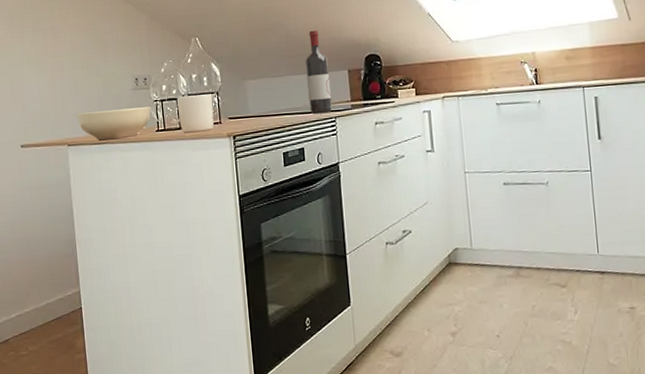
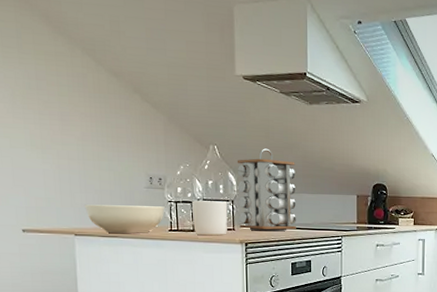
spice rack: none [219,33,285,122] -> present [237,148,296,231]
wine bottle: present [304,30,333,115] -> none [318,154,340,232]

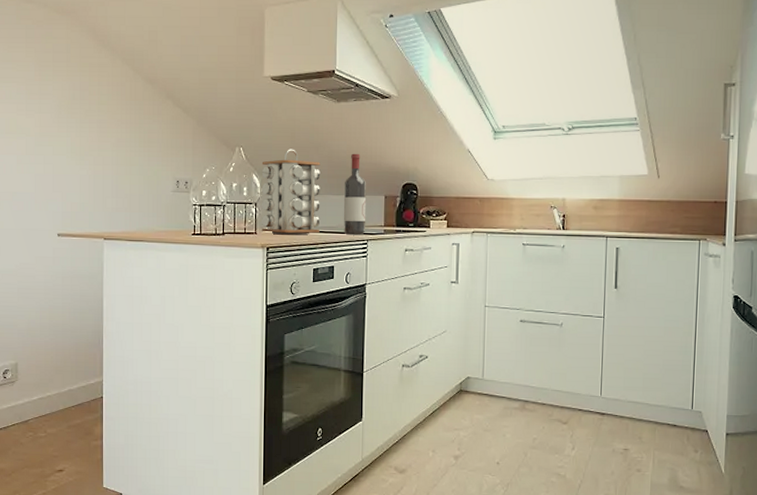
bowl: present [84,204,165,233] -> none [115,209,190,237]
mug: present [191,200,228,236] -> none [215,204,251,240]
wine bottle: none [318,154,340,232] -> present [343,153,367,235]

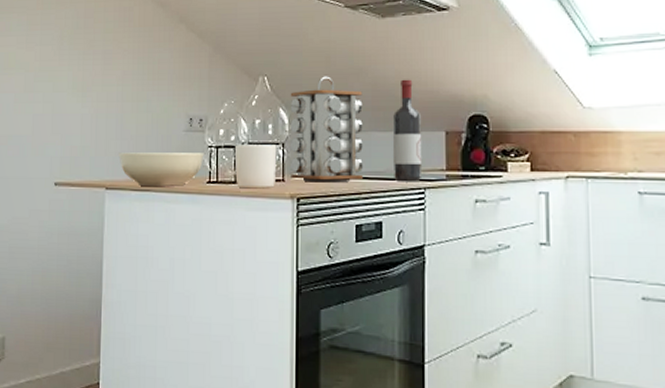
bowl: none [115,209,190,237] -> present [119,152,204,186]
mug: none [215,204,251,240] -> present [234,145,277,189]

